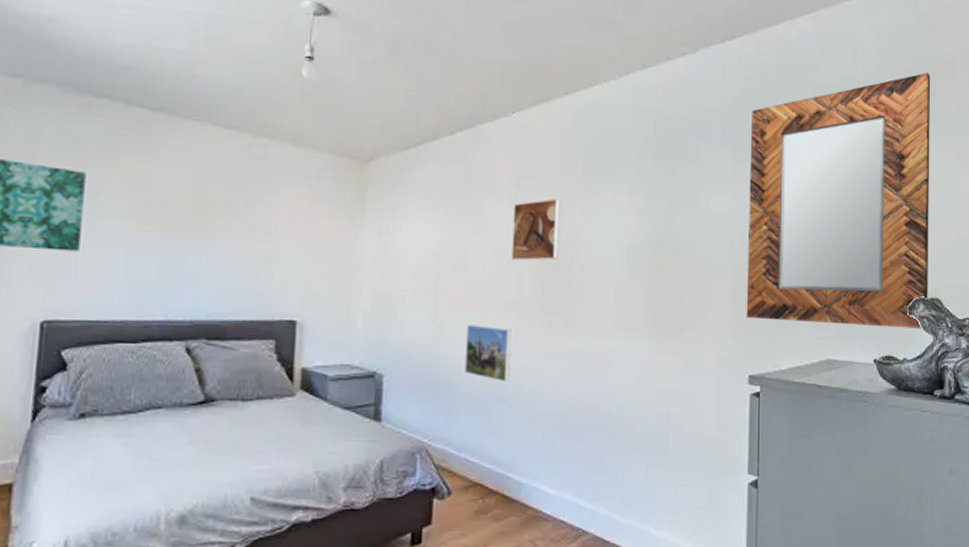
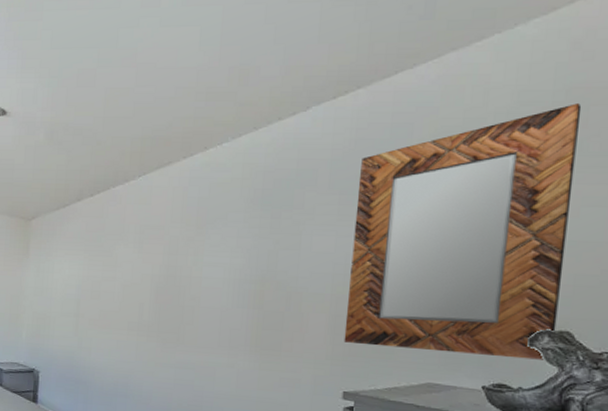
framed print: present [465,325,512,383] -> none [97,338,134,383]
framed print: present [511,198,560,261] -> none [135,243,176,292]

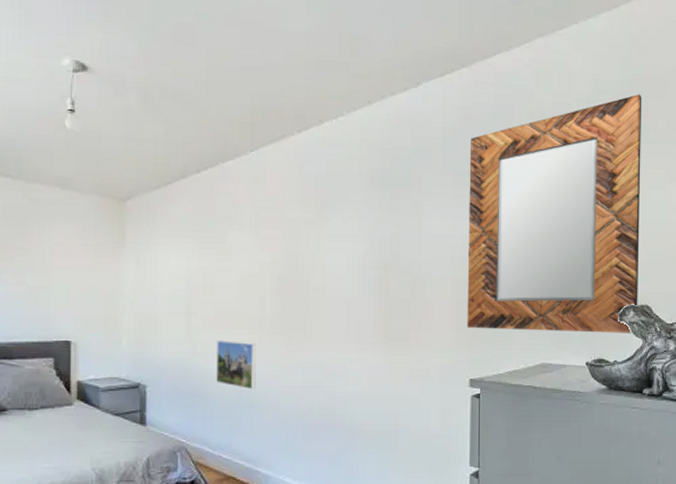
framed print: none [97,338,134,383] -> present [216,340,256,390]

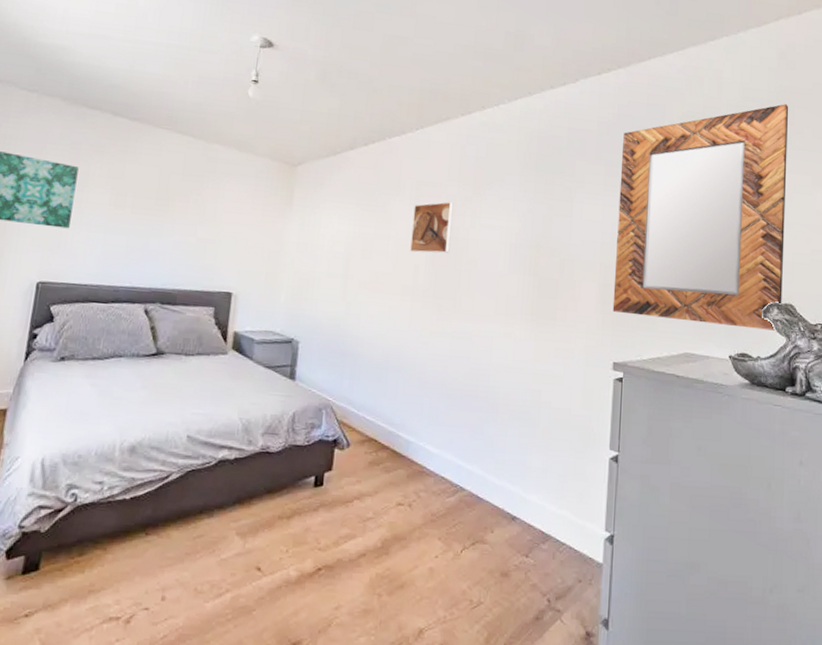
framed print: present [216,340,256,390] -> none [366,304,408,355]
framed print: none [254,227,296,283] -> present [410,201,454,254]

